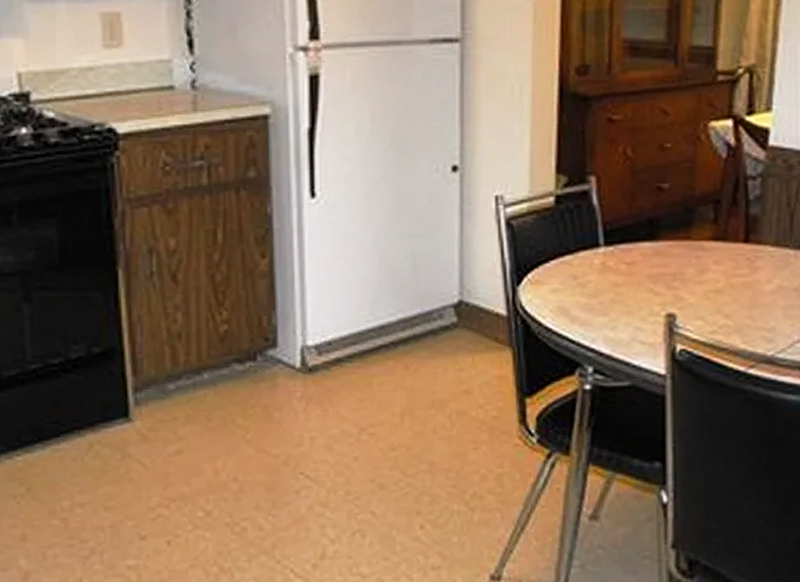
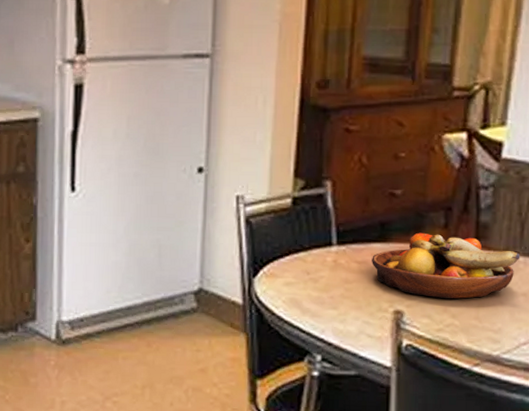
fruit bowl: none [641,228,791,299] -> present [372,232,520,299]

